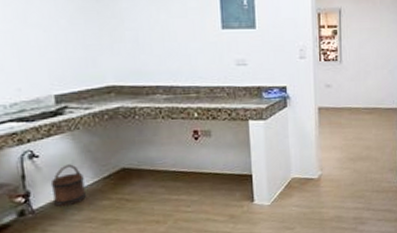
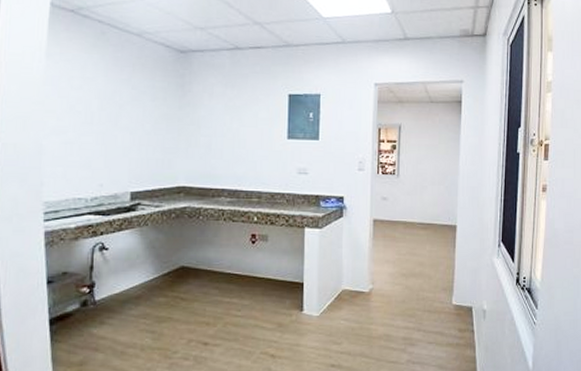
bucket: present [50,164,87,207] -> none [114,259,146,301]

